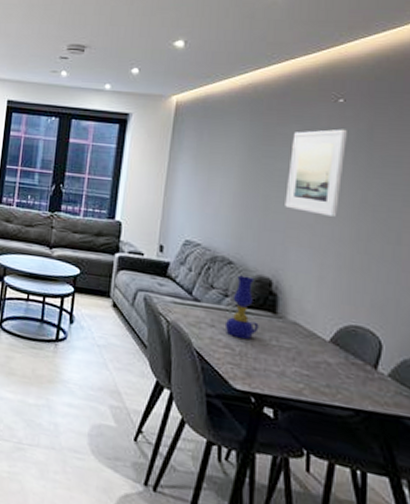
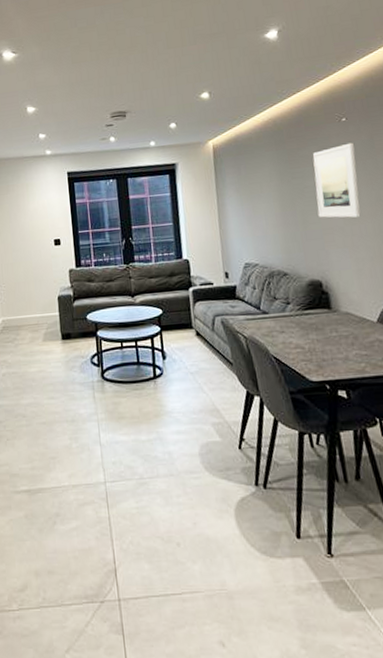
oil lamp: present [224,275,259,340] -> none [292,282,320,338]

